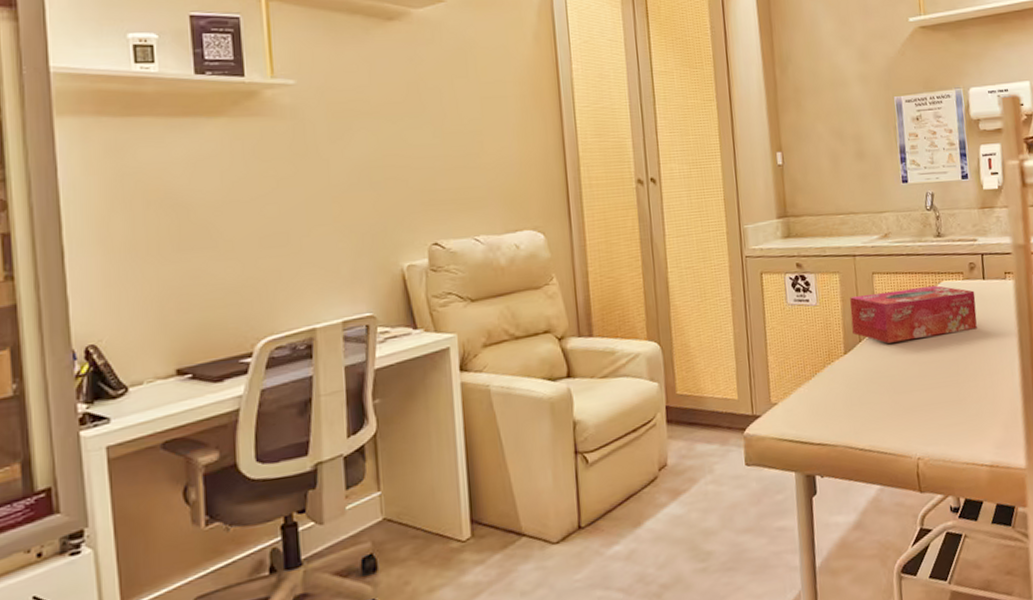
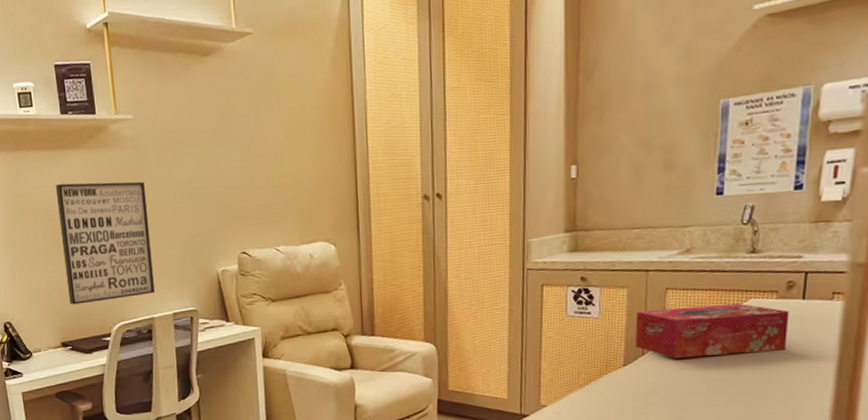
wall art: none [180,158,317,317] -> present [55,181,155,305]

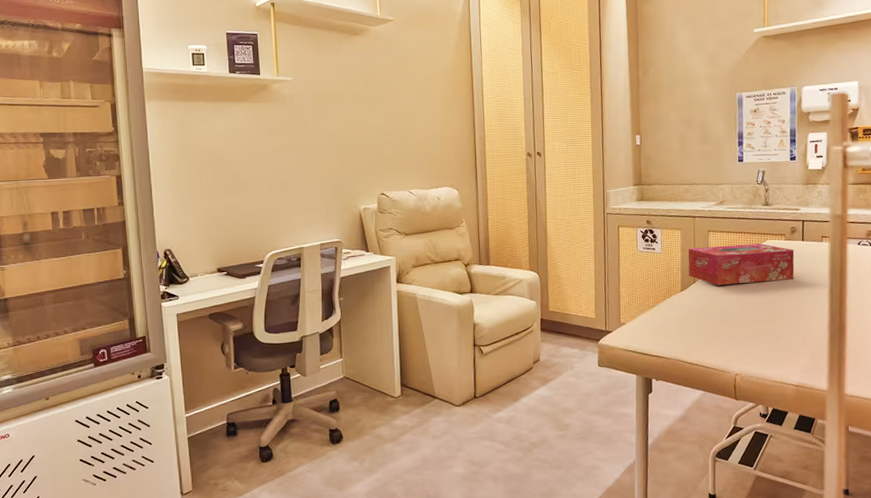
wall art: present [55,181,155,305] -> none [220,130,304,235]

